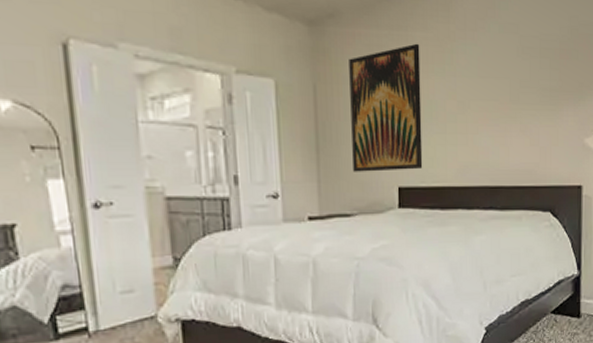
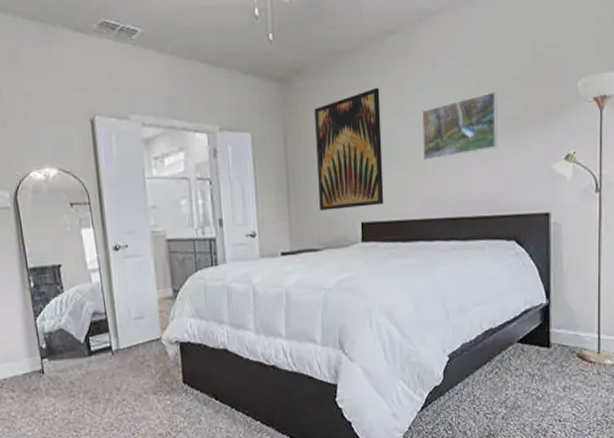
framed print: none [463,61,536,125] -> present [422,91,498,160]

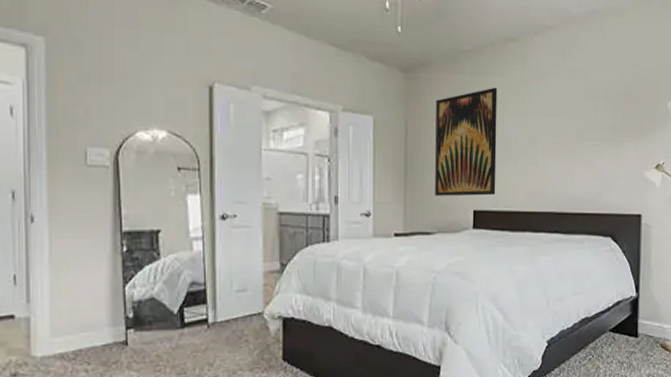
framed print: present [422,91,498,160] -> none [534,102,600,158]

